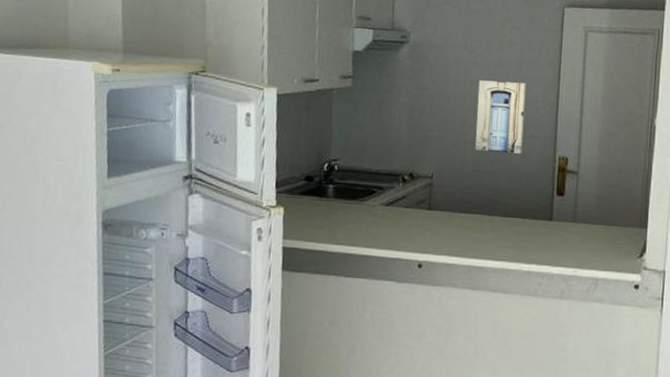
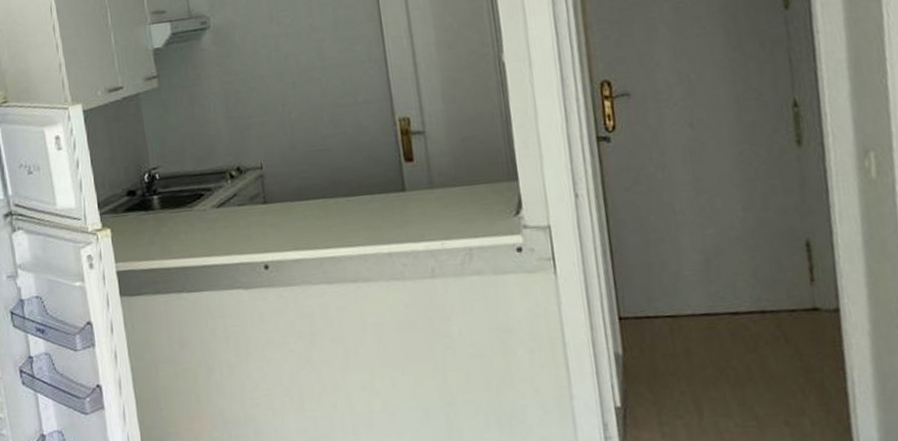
wall art: present [475,80,526,154] -> none [293,45,356,130]

